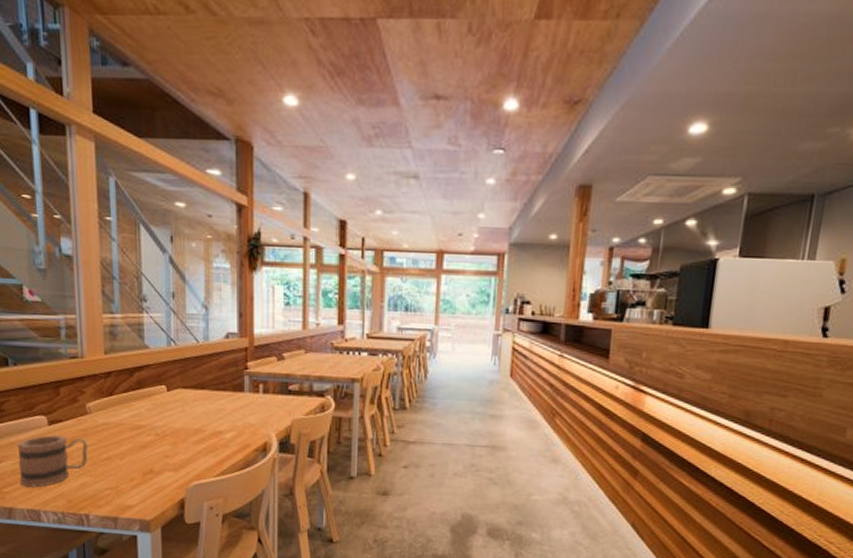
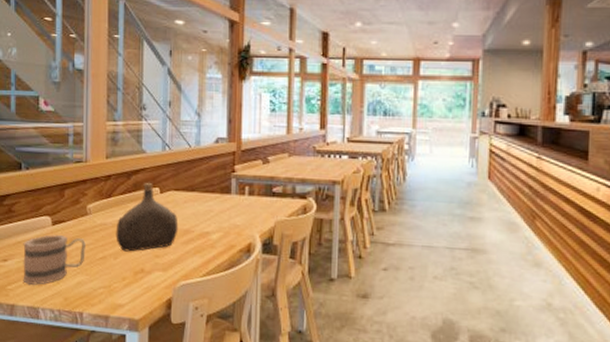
water jug: none [120,380,189,452] -> present [115,183,179,252]

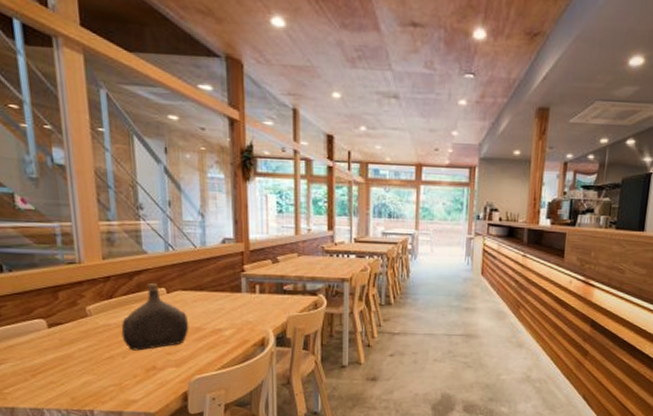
mug: present [23,235,86,286] -> none [16,337,90,388]

